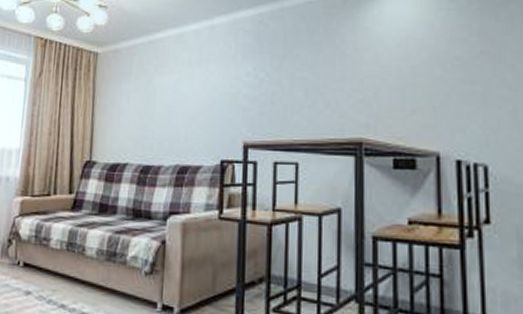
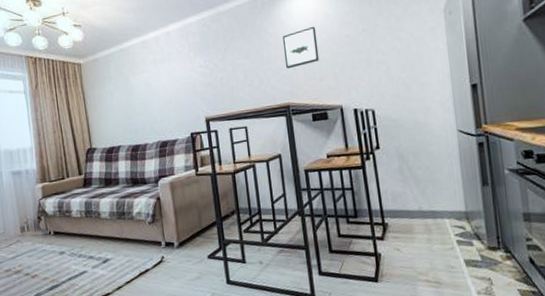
wall art: none [363,38,413,92] -> present [282,26,320,69]

